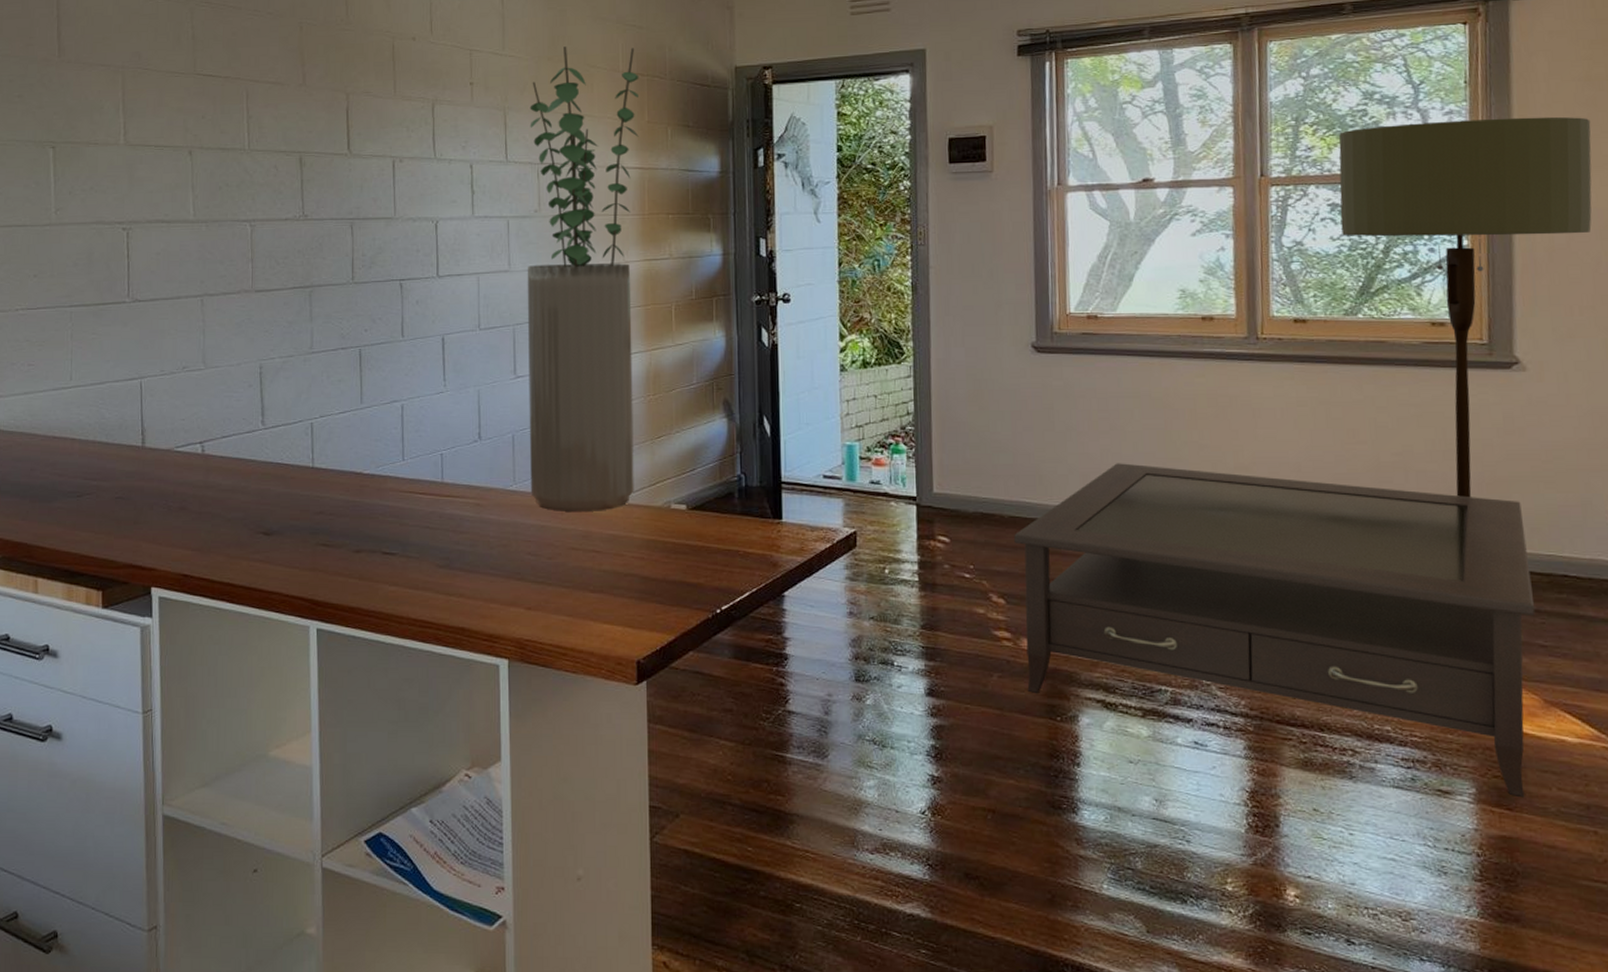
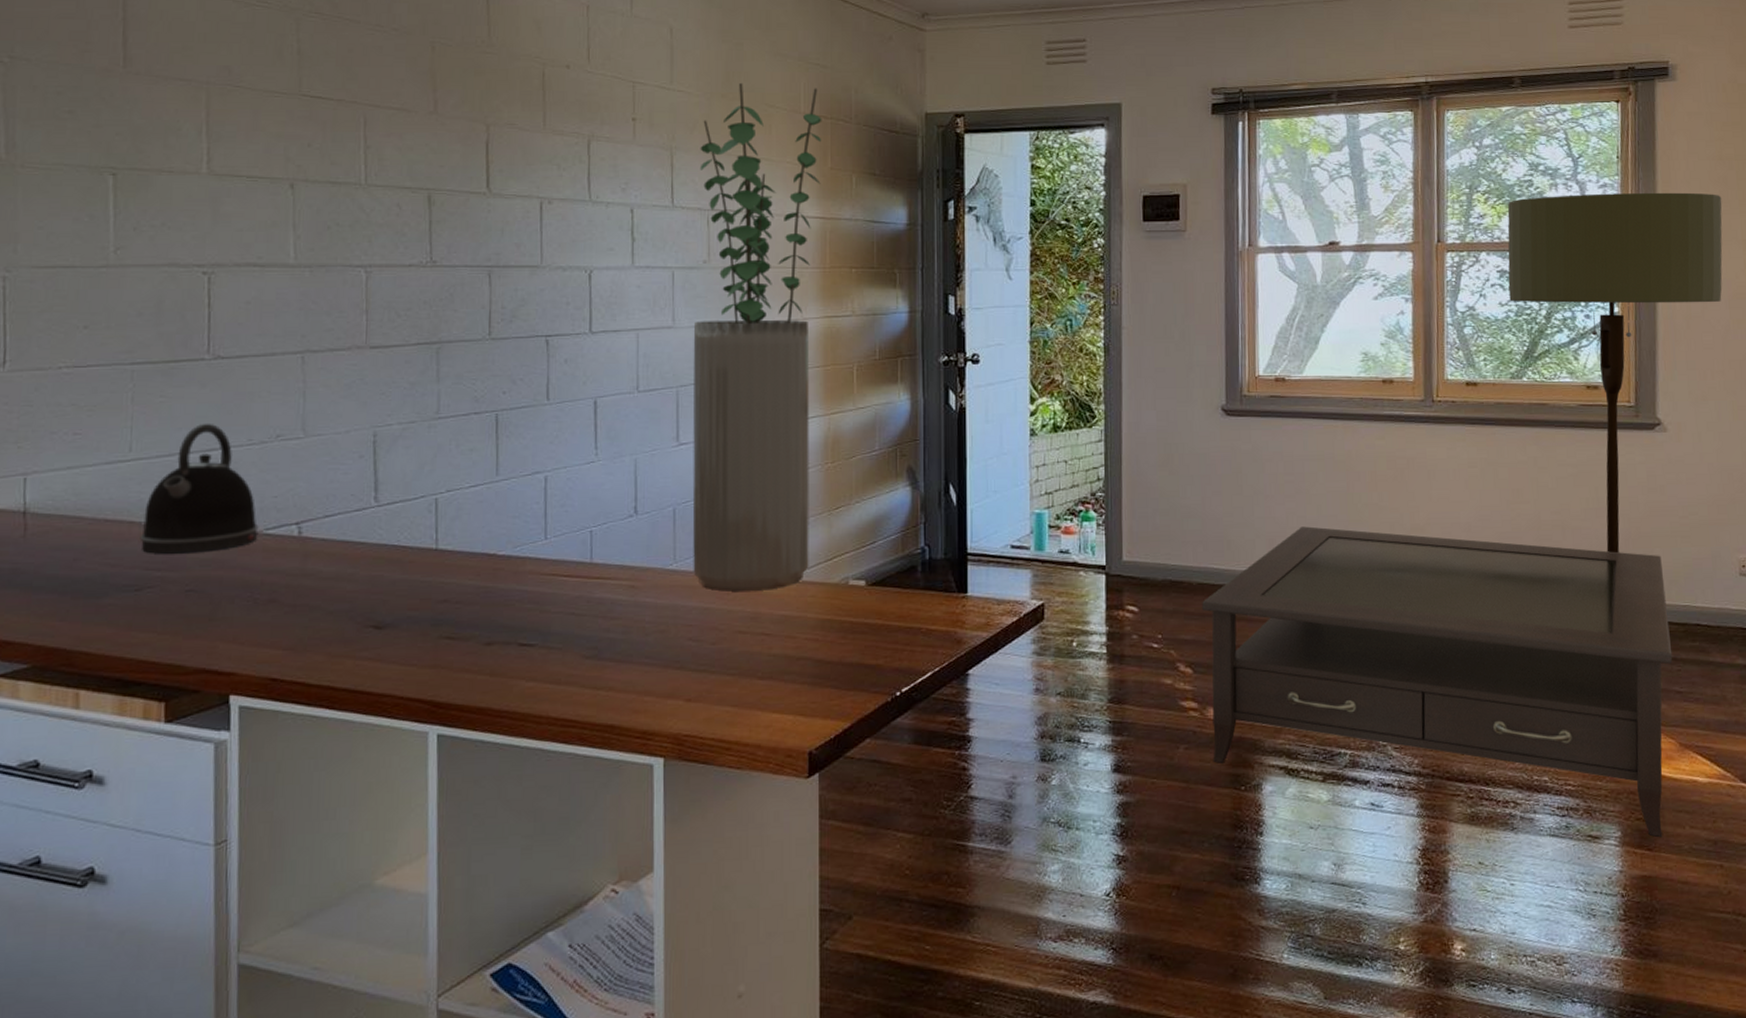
kettle: none [80,356,171,466] -> present [139,423,259,554]

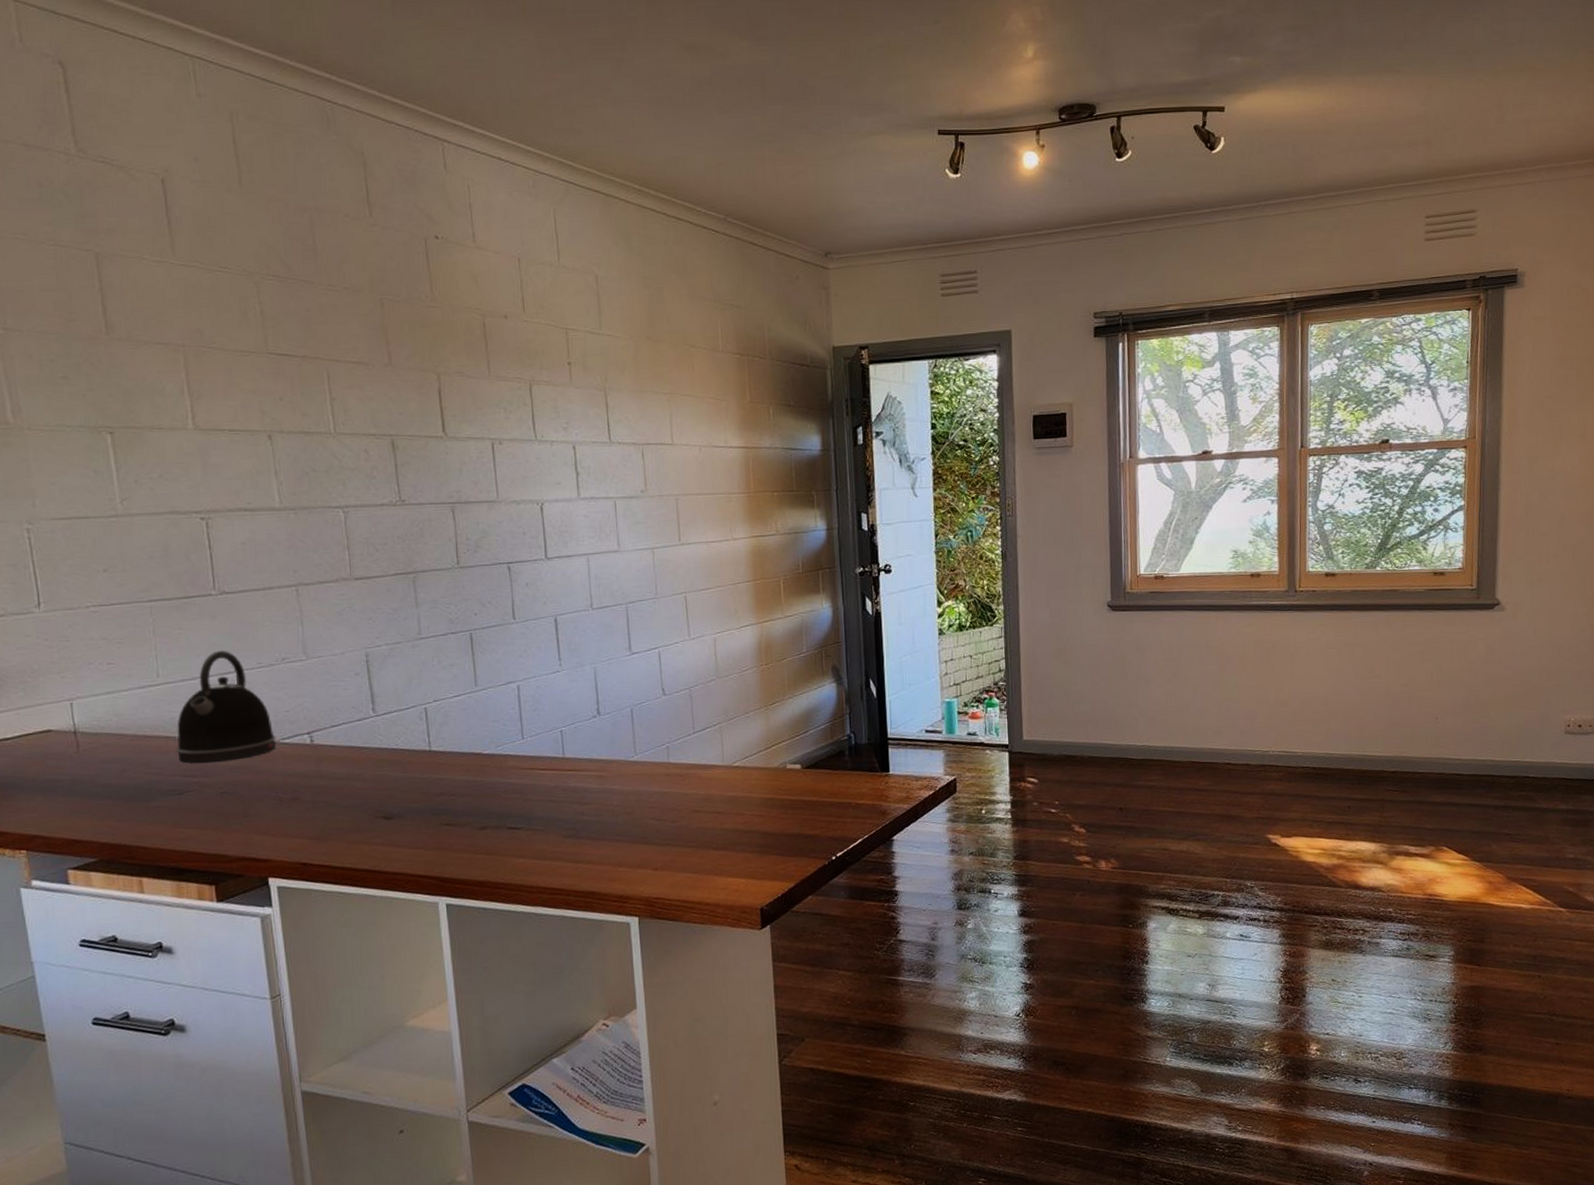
vase: present [692,83,822,592] -> none [630,326,751,778]
coffee table: present [1202,526,1673,838] -> none [1093,705,1504,955]
floor lamp: present [1507,192,1723,554] -> none [1364,392,1563,719]

